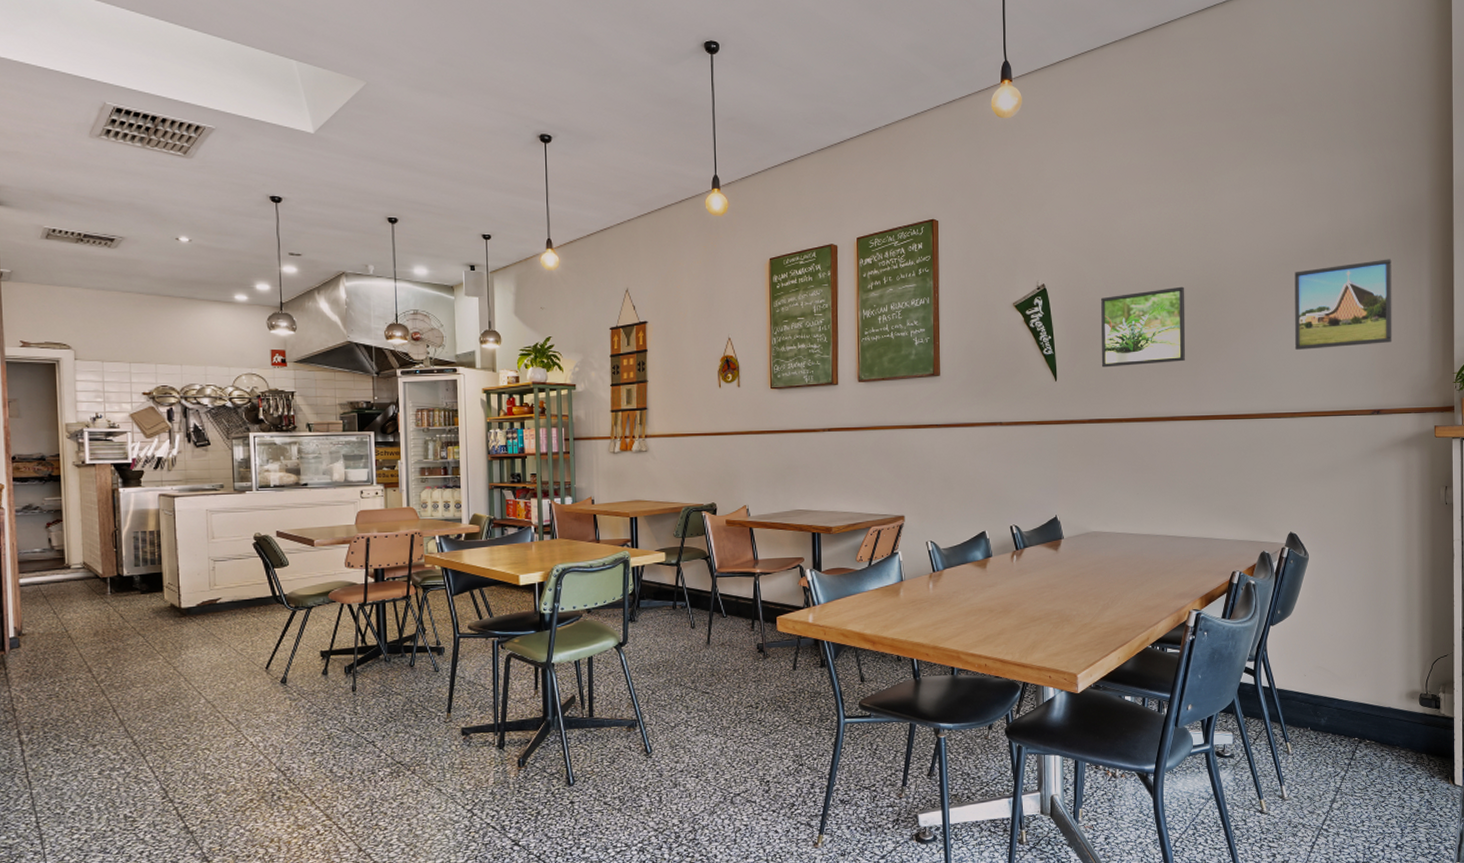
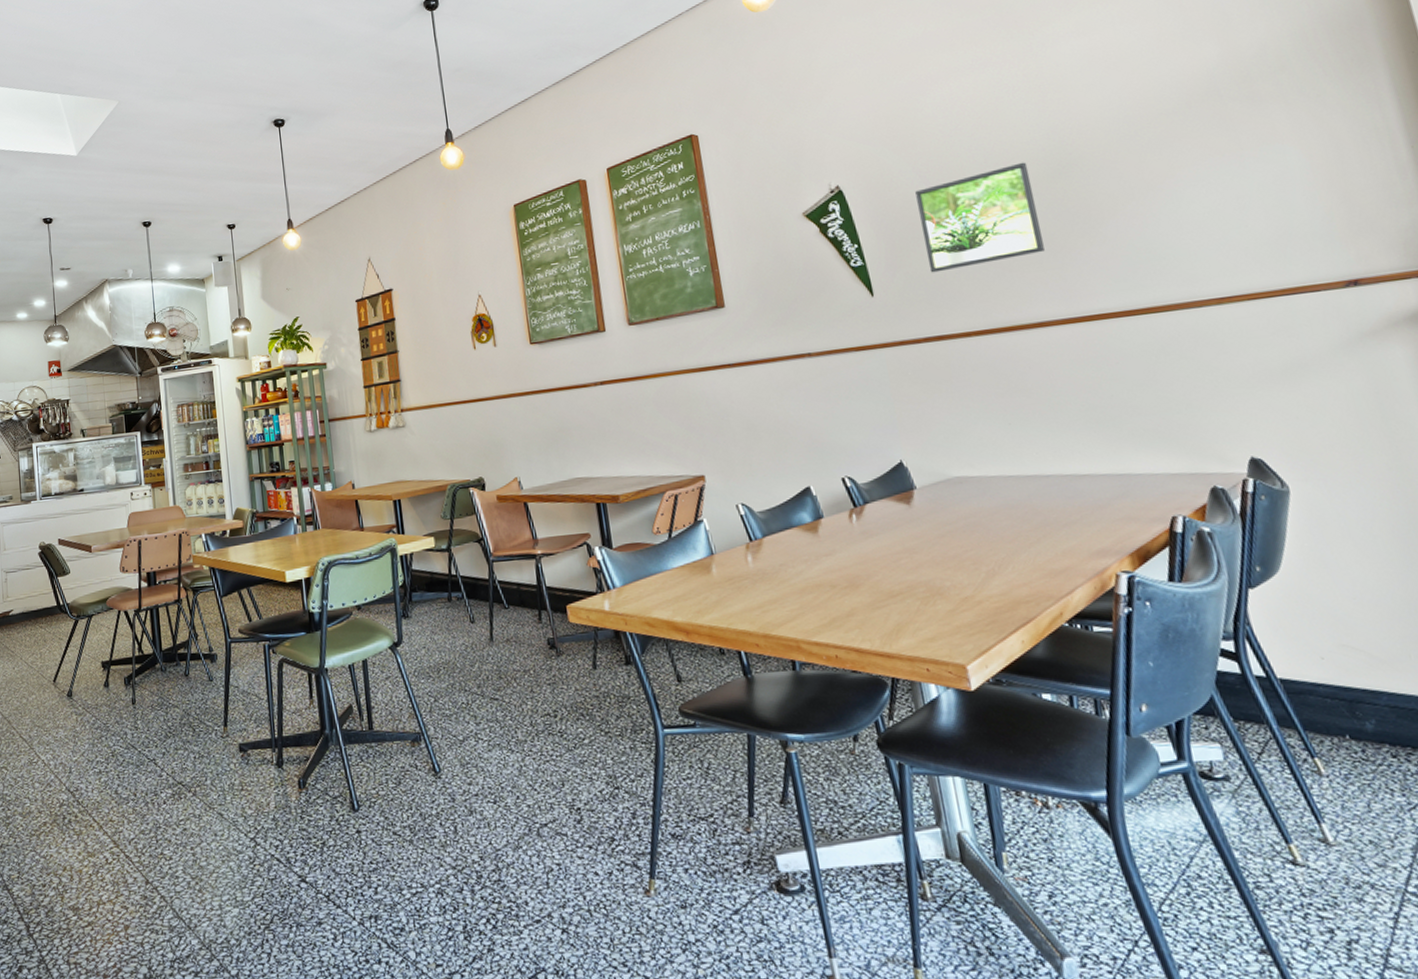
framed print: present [1294,259,1392,350] -> none [1181,83,1356,217]

